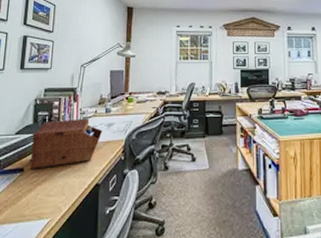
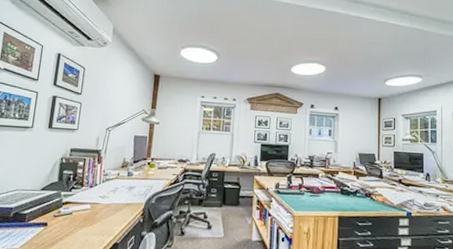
sewing box: present [30,118,103,169] -> none [54,179,124,225]

